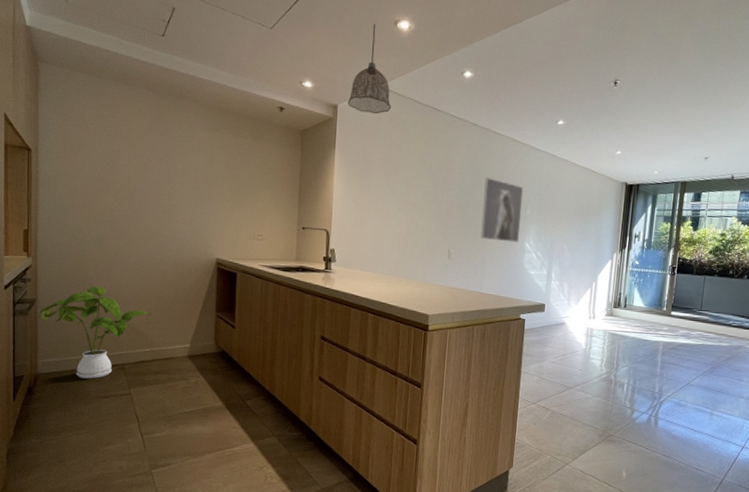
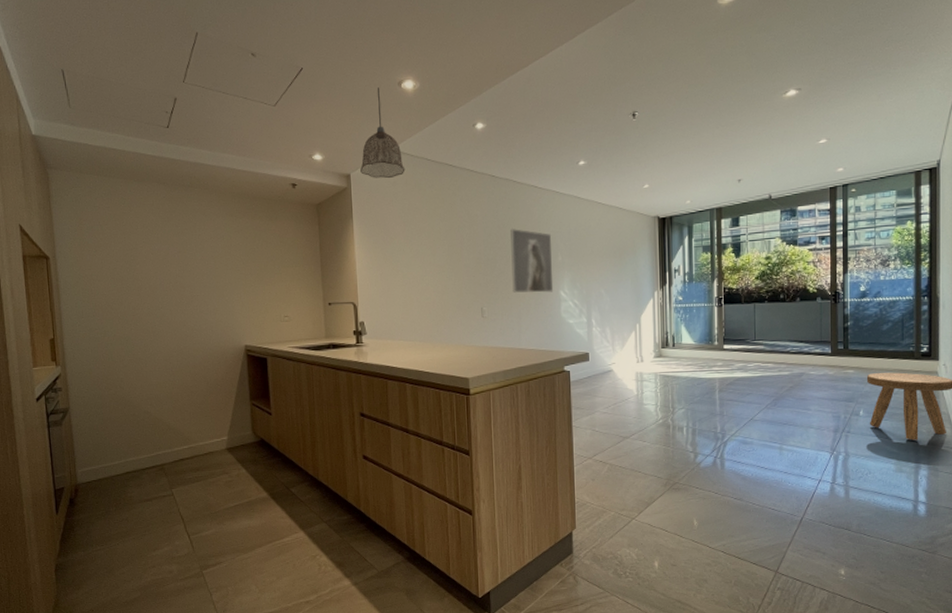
house plant: present [39,286,152,379] -> none [73,388,186,484]

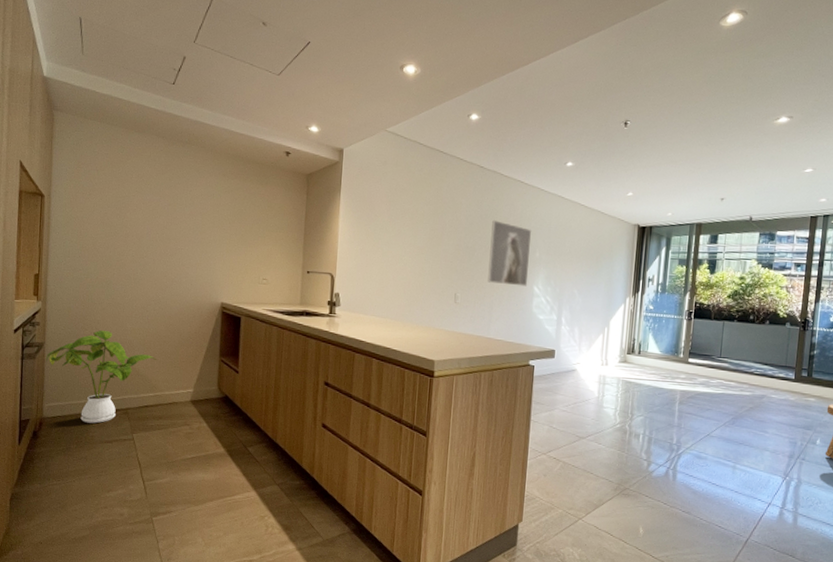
house plant: none [73,388,186,484] -> present [46,330,156,424]
pendant lamp: present [360,87,405,179] -> none [353,69,397,158]

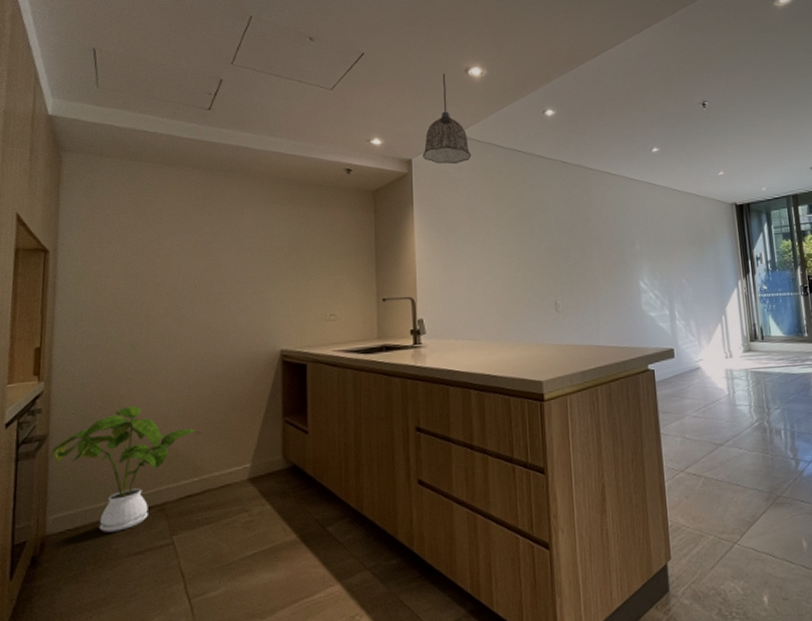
pendant lamp: none [353,69,397,158] -> present [423,73,472,165]
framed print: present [487,220,531,287] -> none [584,216,633,284]

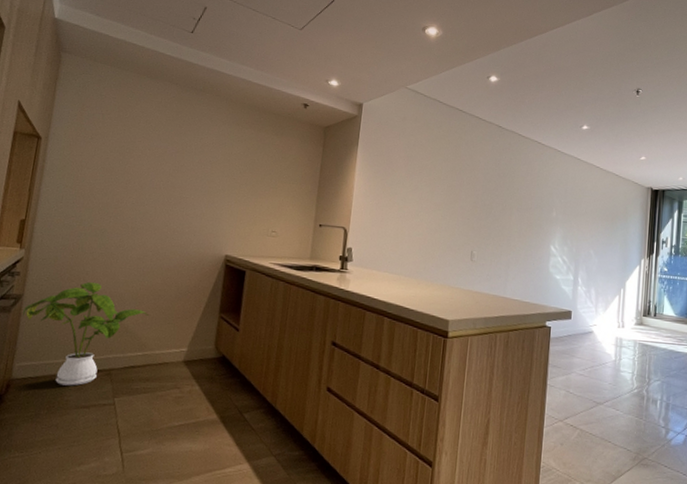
pendant lamp: present [423,73,472,165] -> none [373,29,417,114]

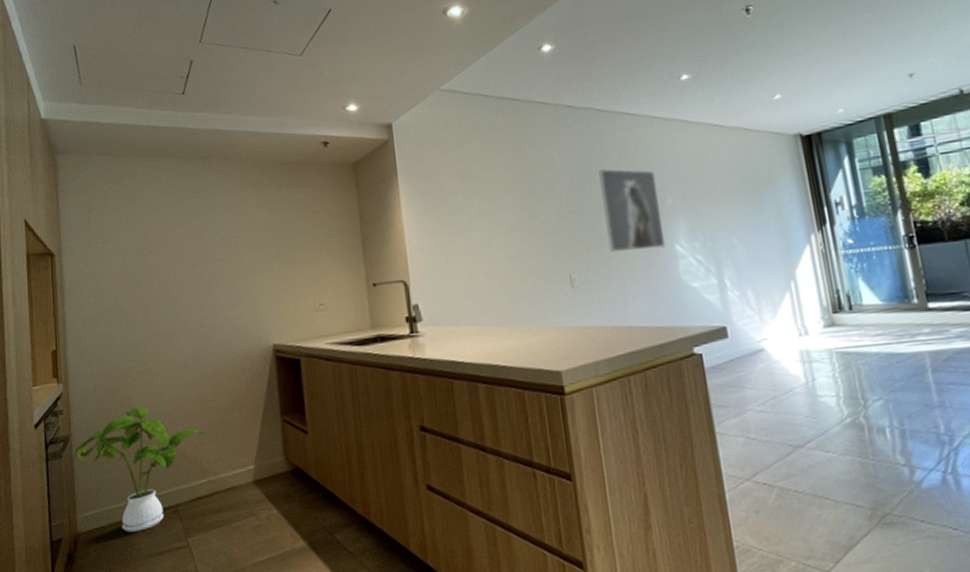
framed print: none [504,179,548,246] -> present [599,169,666,252]

